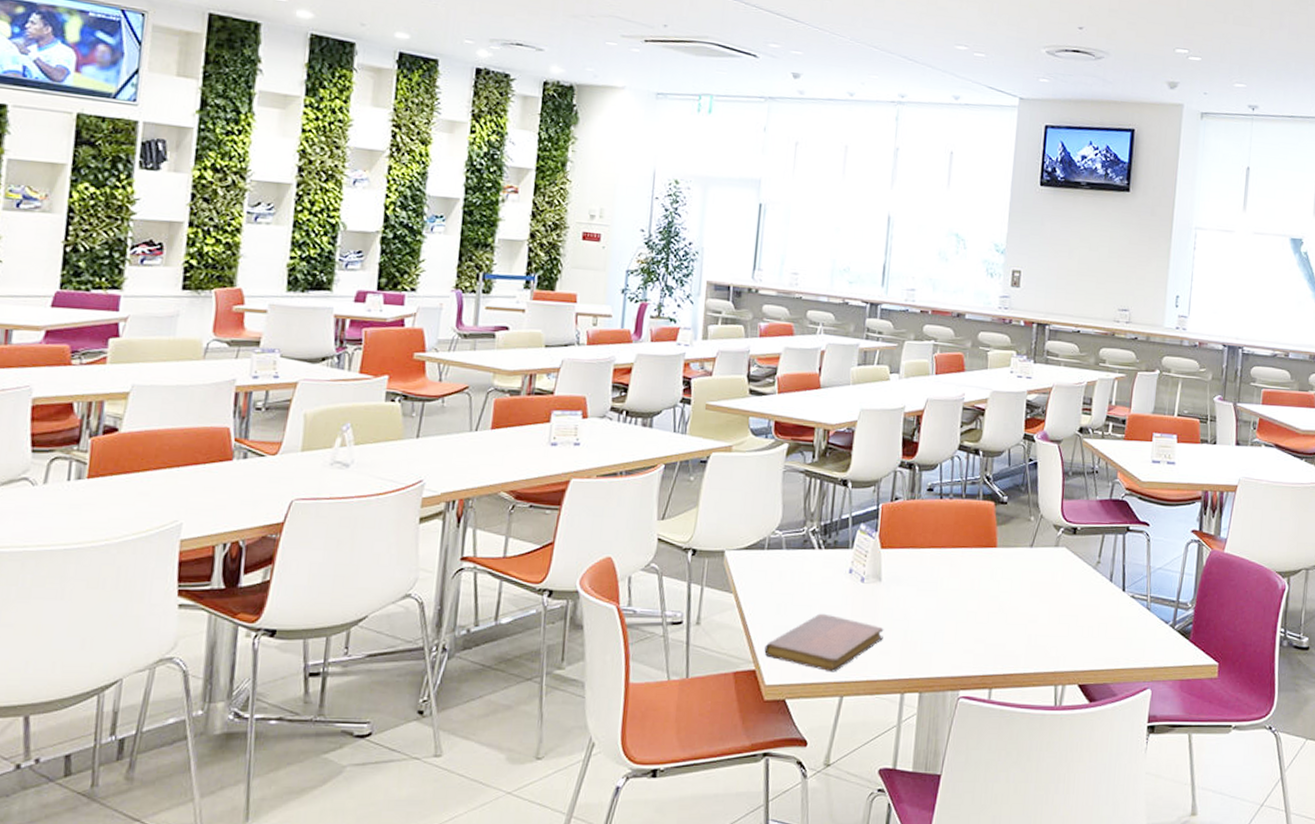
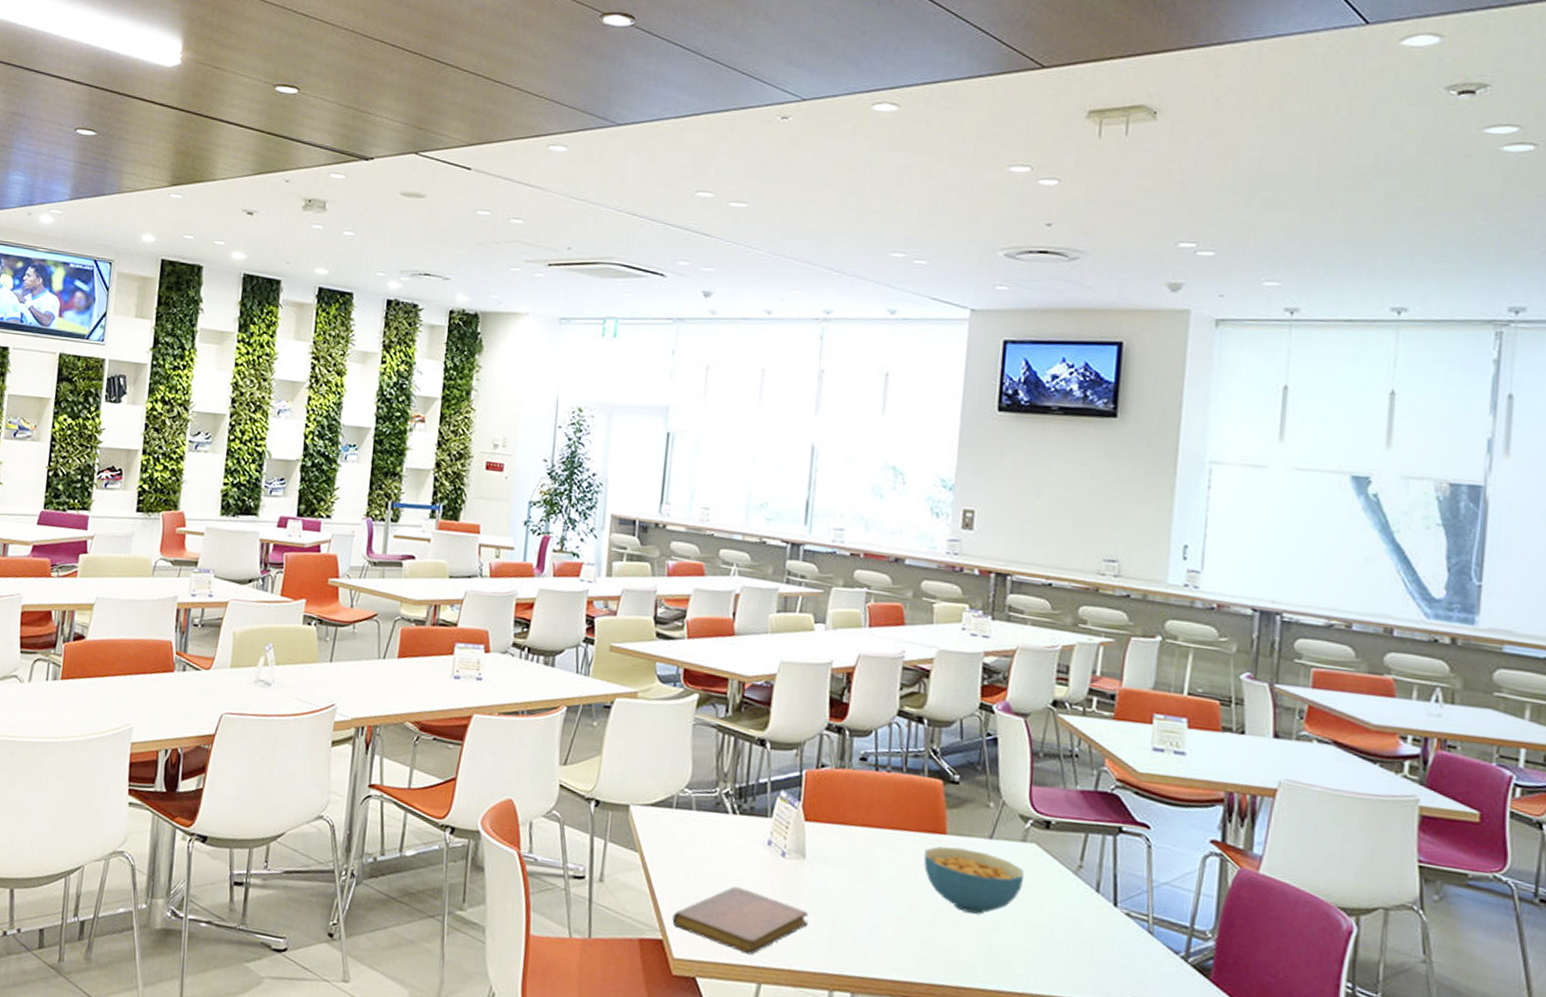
cereal bowl: none [978,557,1057,611] -> present [923,846,1025,915]

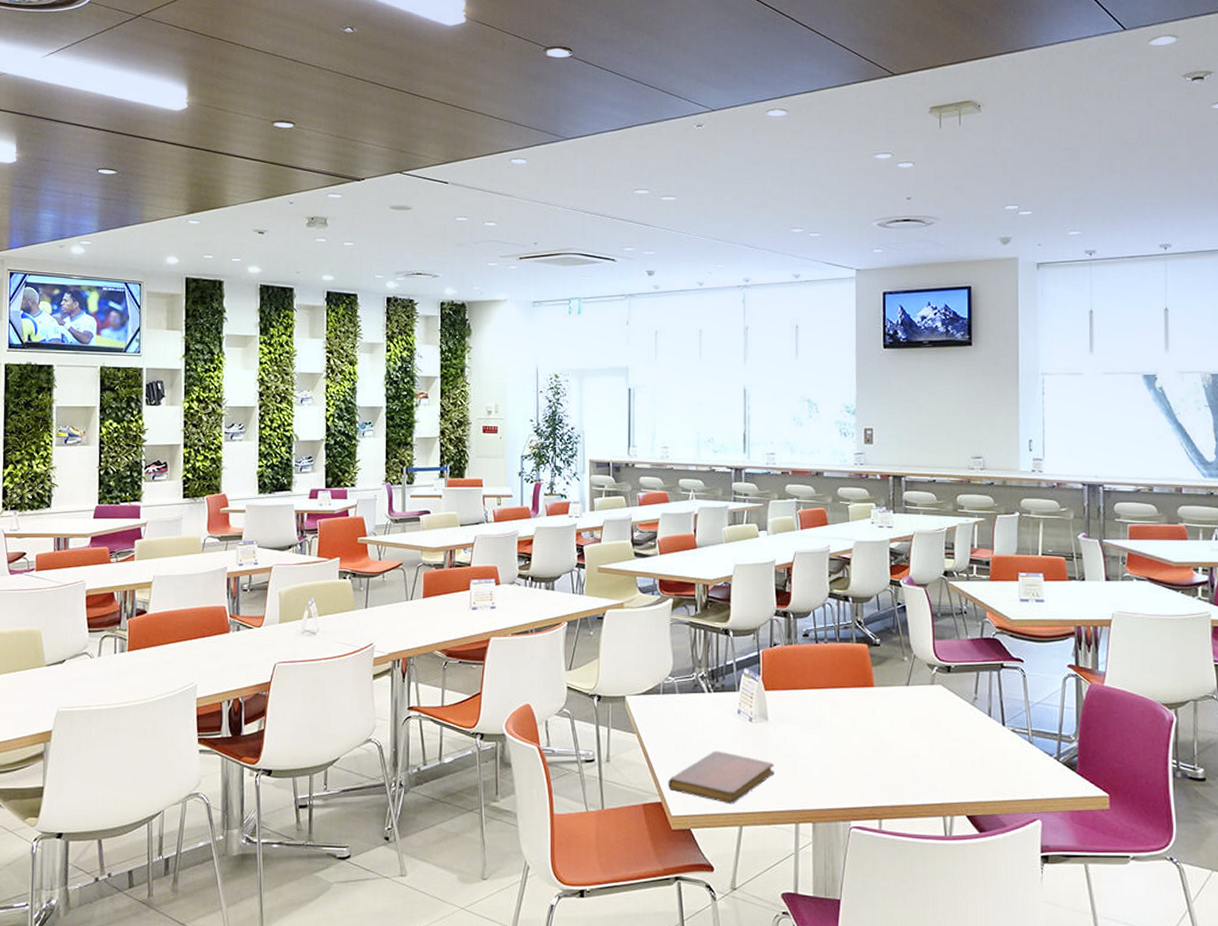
cereal bowl: present [923,846,1025,915] -> none [858,696,935,746]

